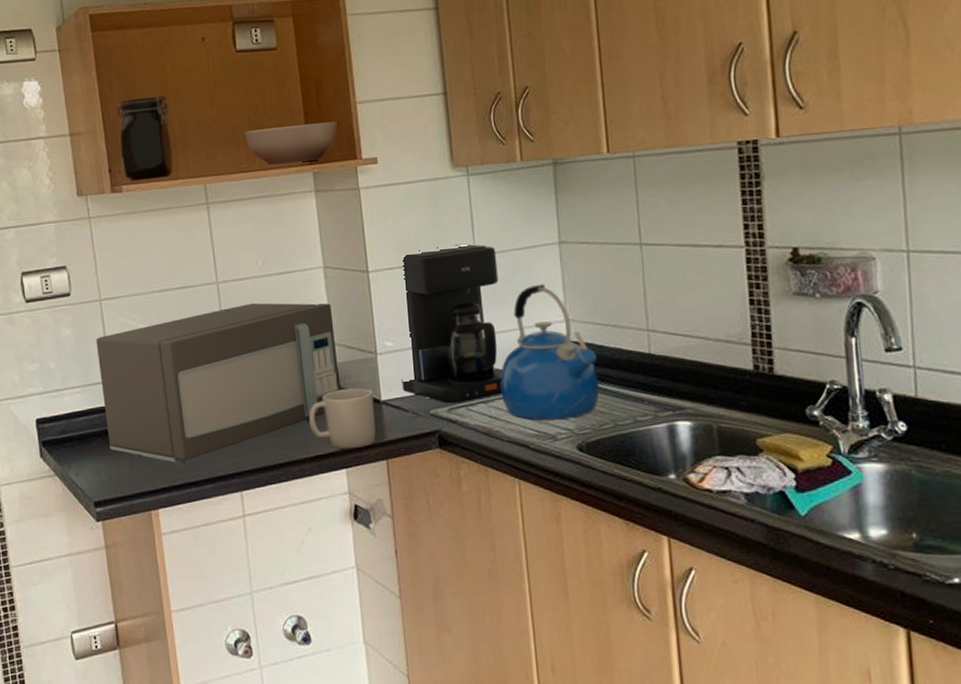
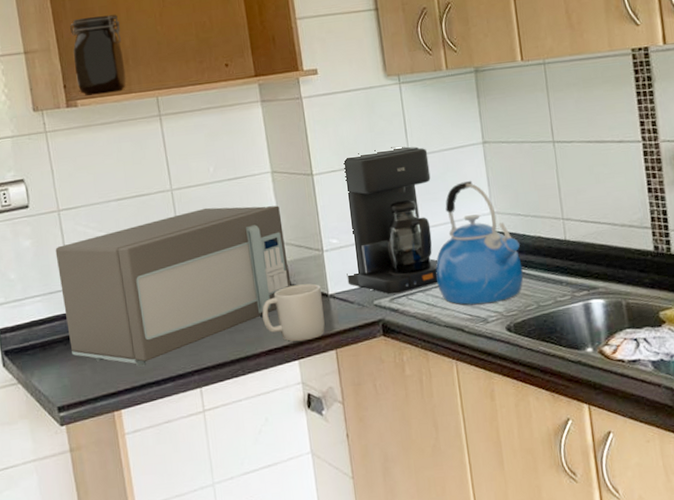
bowl: present [243,121,339,166] -> none [191,36,281,78]

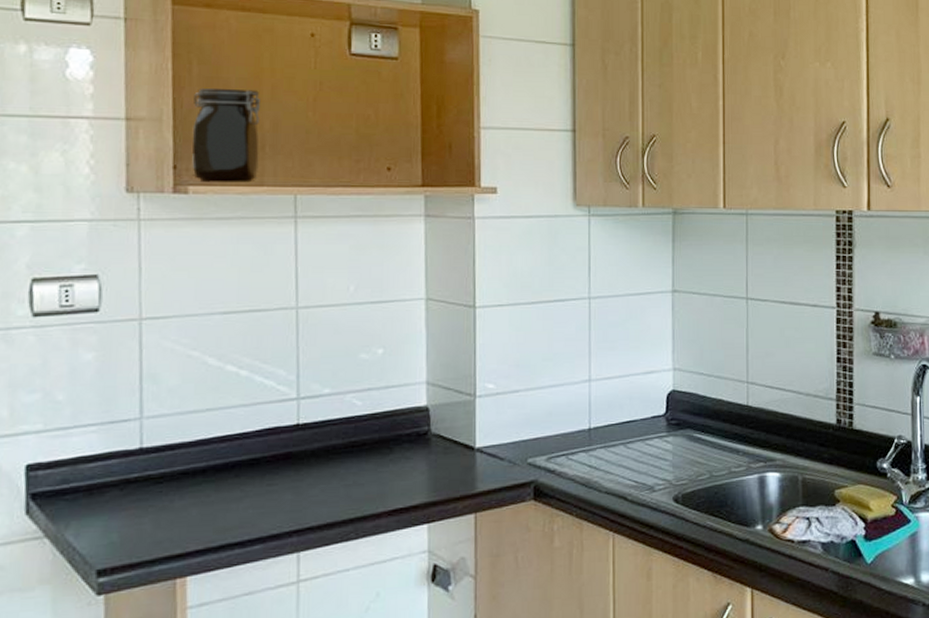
microwave: present [55,205,290,367] -> none [127,333,431,523]
mug: present [262,283,325,342] -> none [390,433,467,502]
coffee maker: present [344,146,438,295] -> none [500,285,611,452]
kettle: present [435,180,524,305] -> none [603,331,699,470]

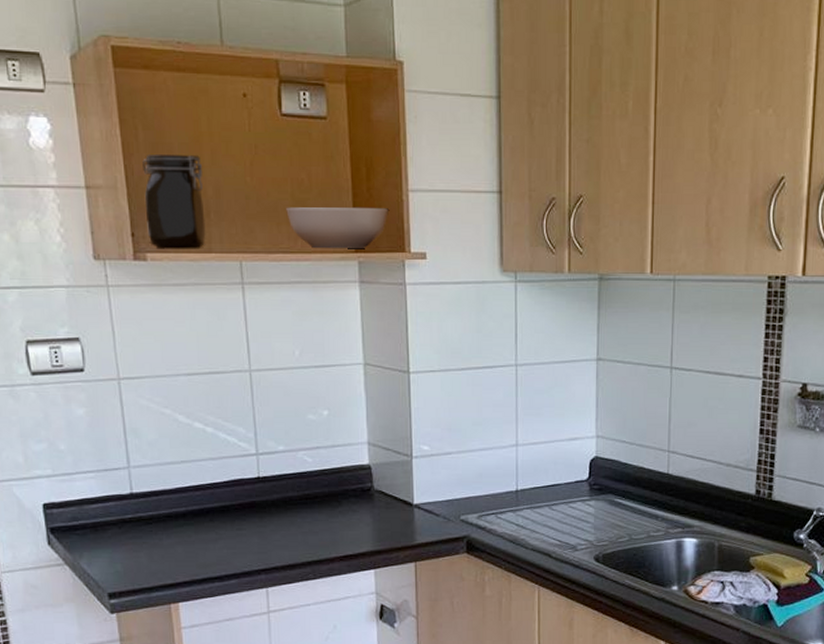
bowl: none [348,142,459,184] -> present [285,207,388,249]

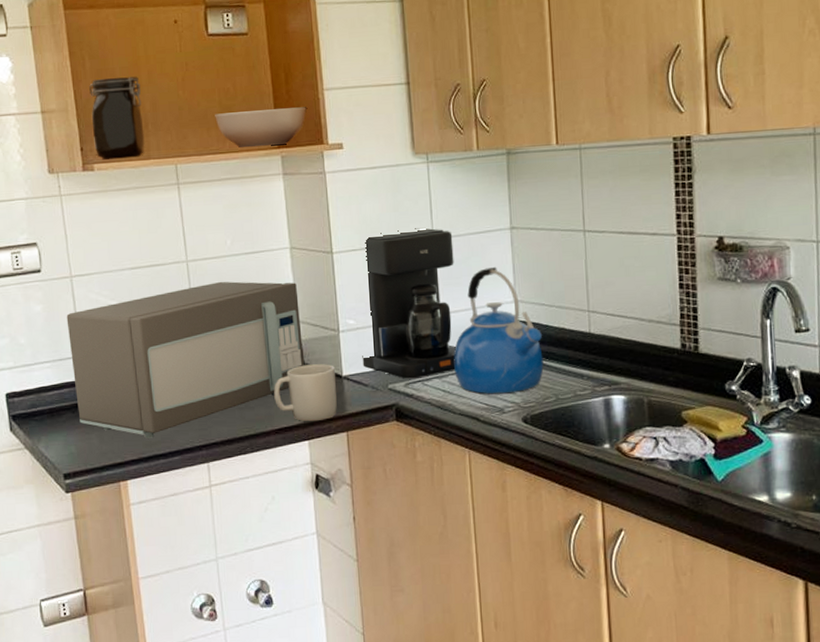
microwave: none [113,395,373,560] -> present [66,281,304,439]
mug: none [340,490,406,550] -> present [274,364,337,422]
coffee maker: none [435,352,537,511] -> present [362,228,456,379]
kettle: none [530,399,620,531] -> present [454,266,544,394]

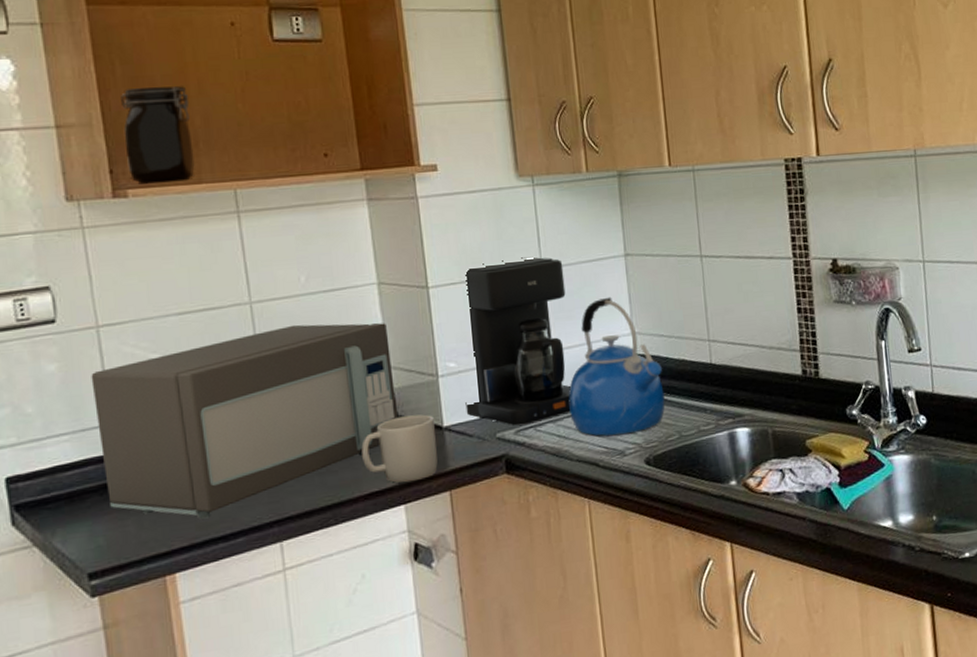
bowl: present [214,107,307,148] -> none [281,124,394,170]

